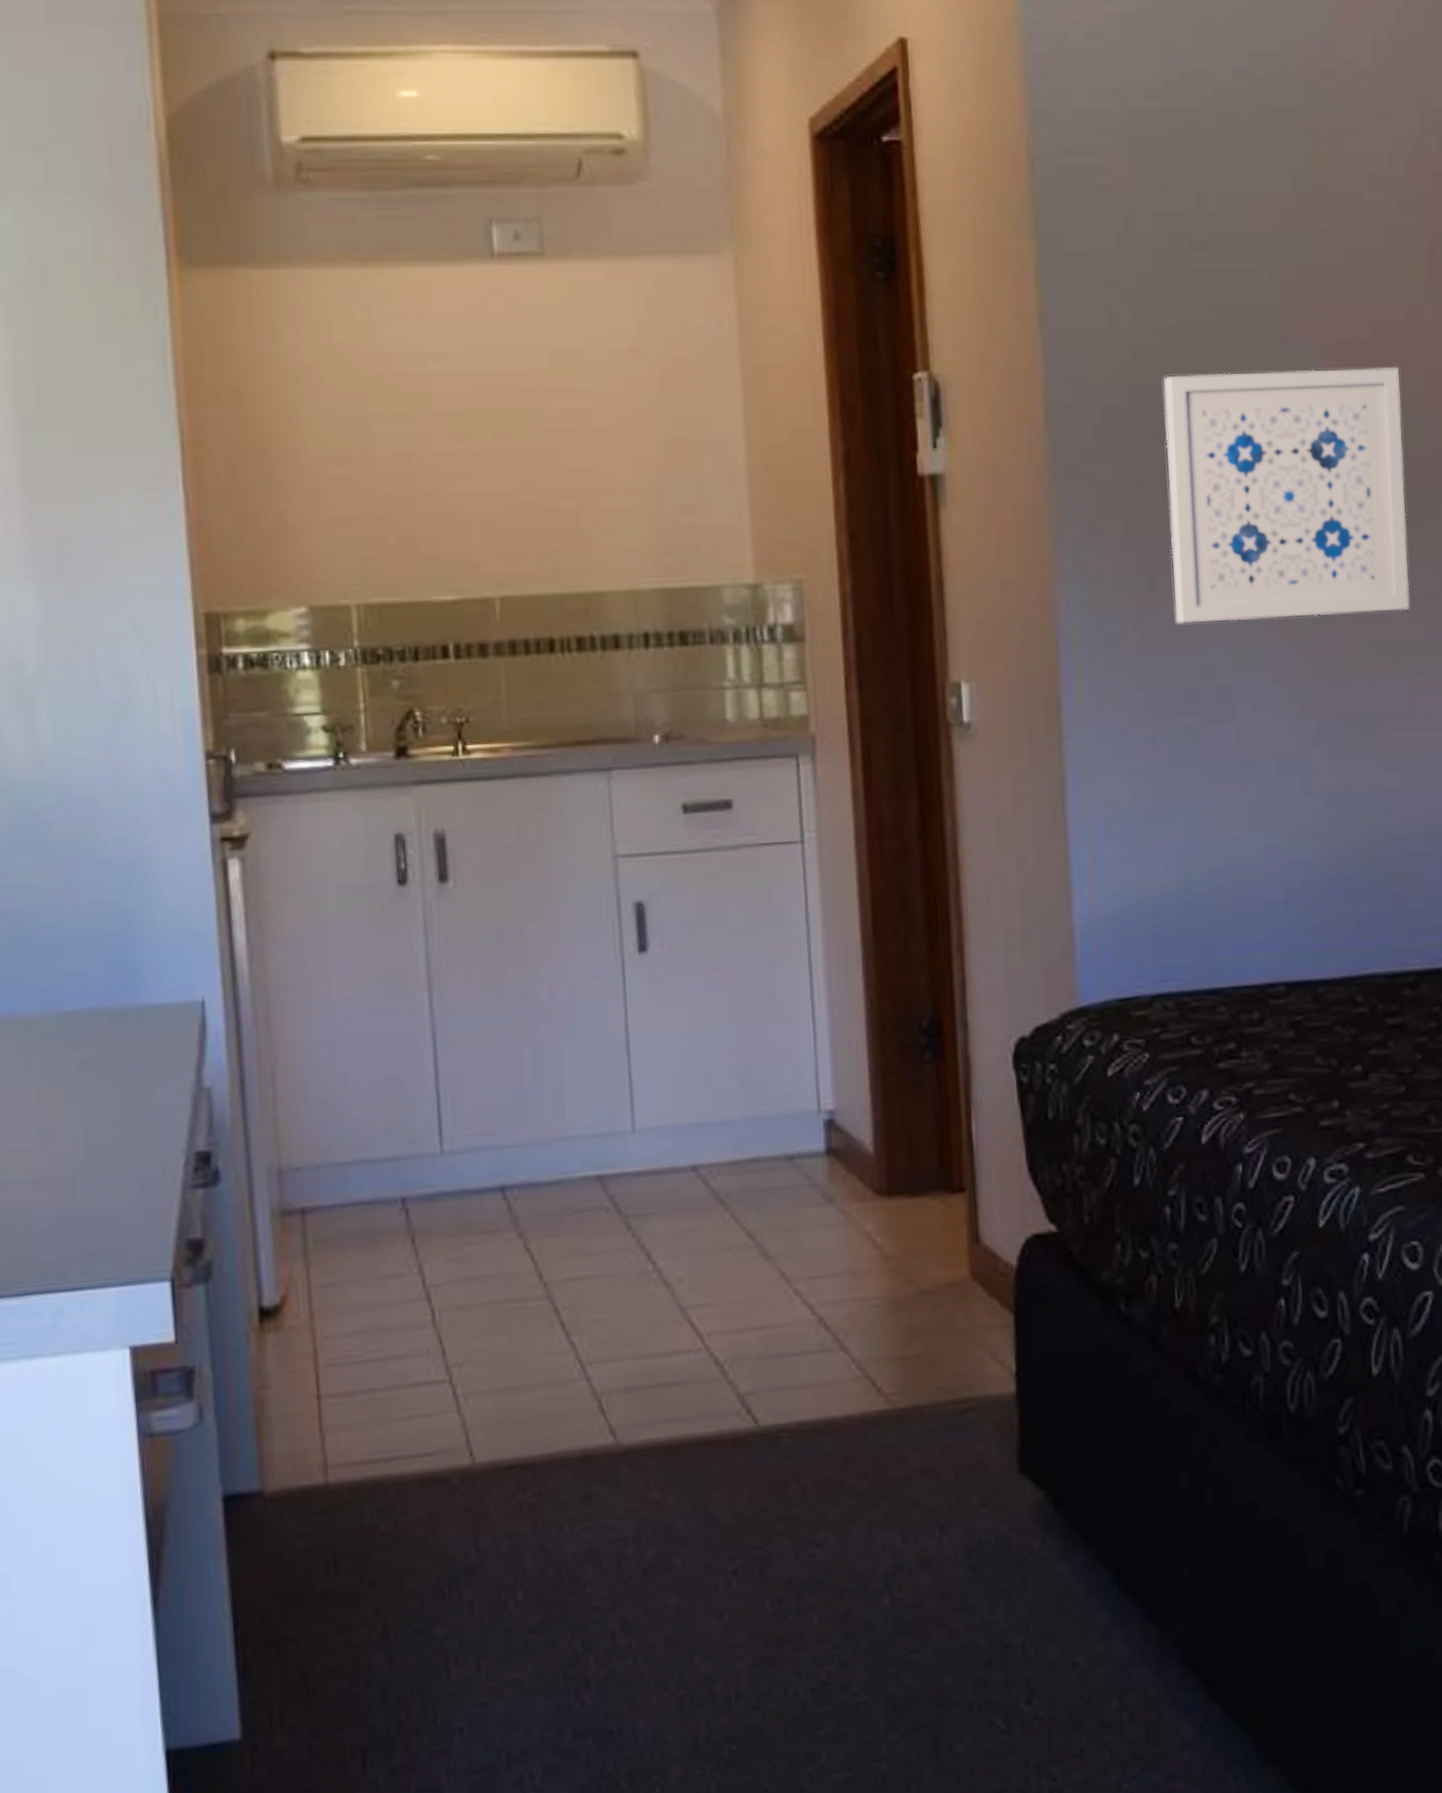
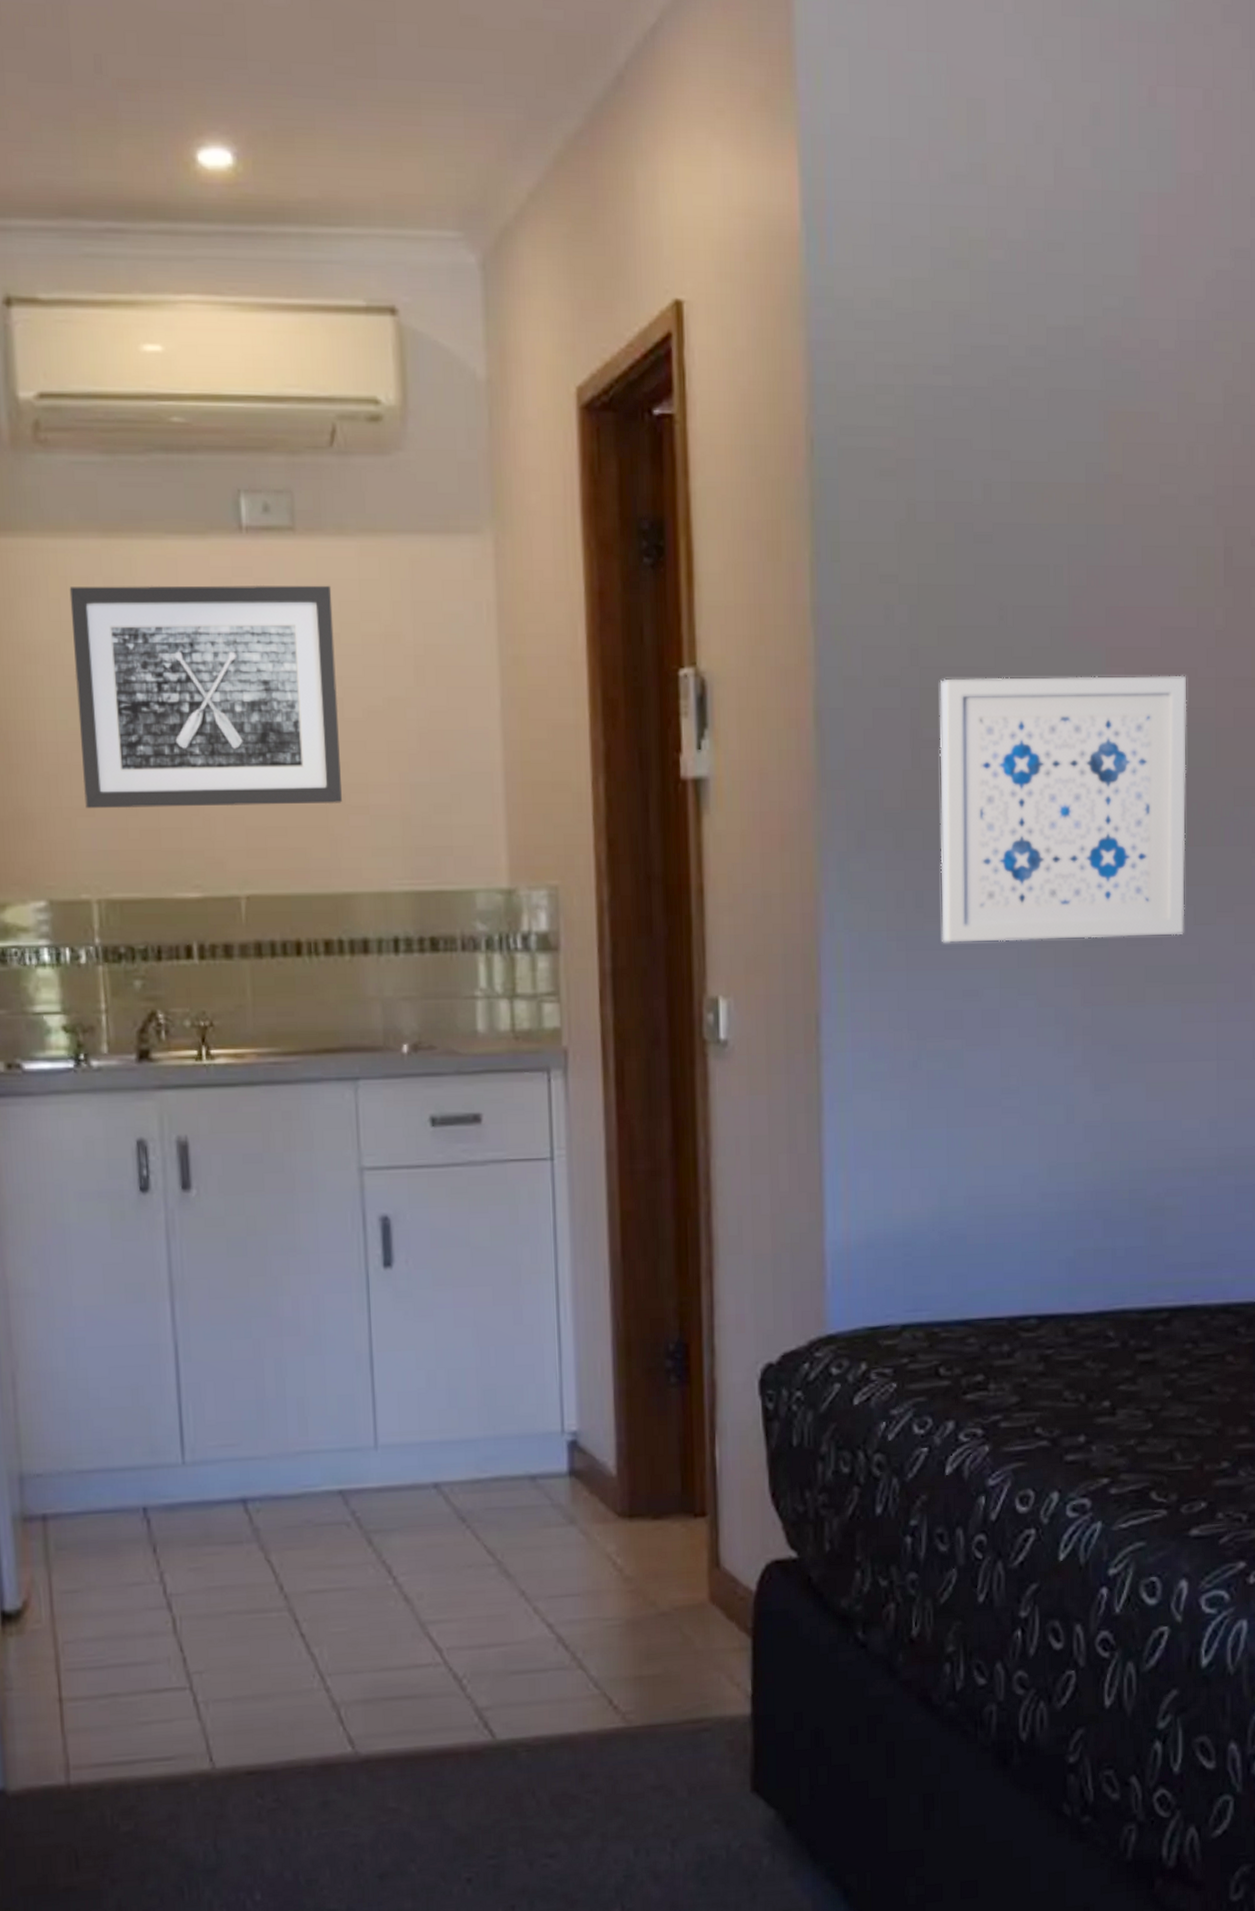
wall art: none [329,305,592,518] -> present [69,585,342,808]

